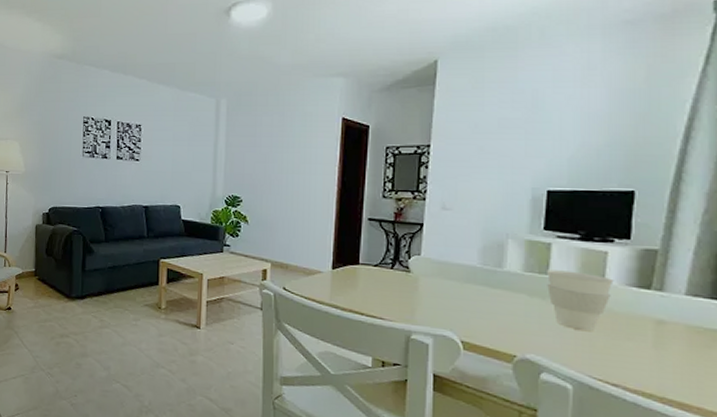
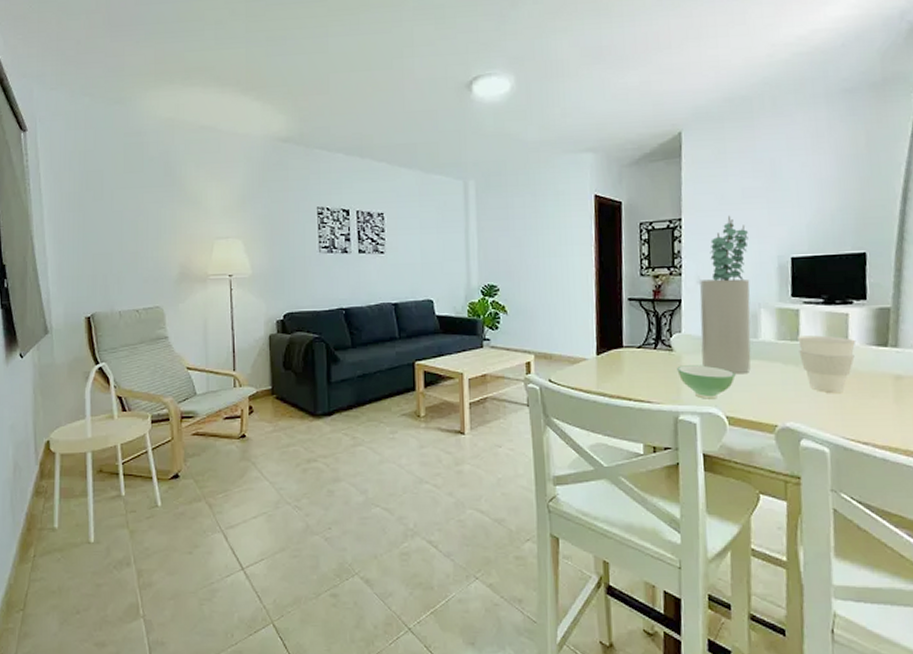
bowl: none [413,287,475,323] -> present [677,365,736,399]
vase: none [440,144,501,302] -> present [699,215,752,375]

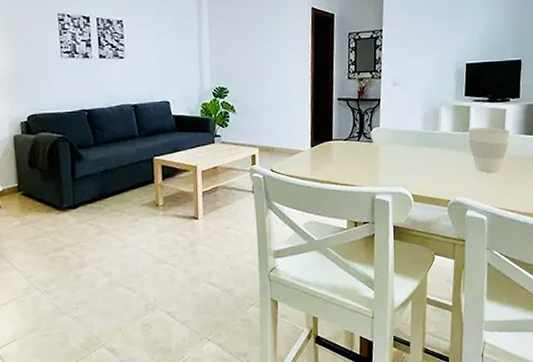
bowl: present [677,365,736,399] -> none [375,153,420,181]
vase: present [699,215,752,375] -> none [394,27,434,161]

